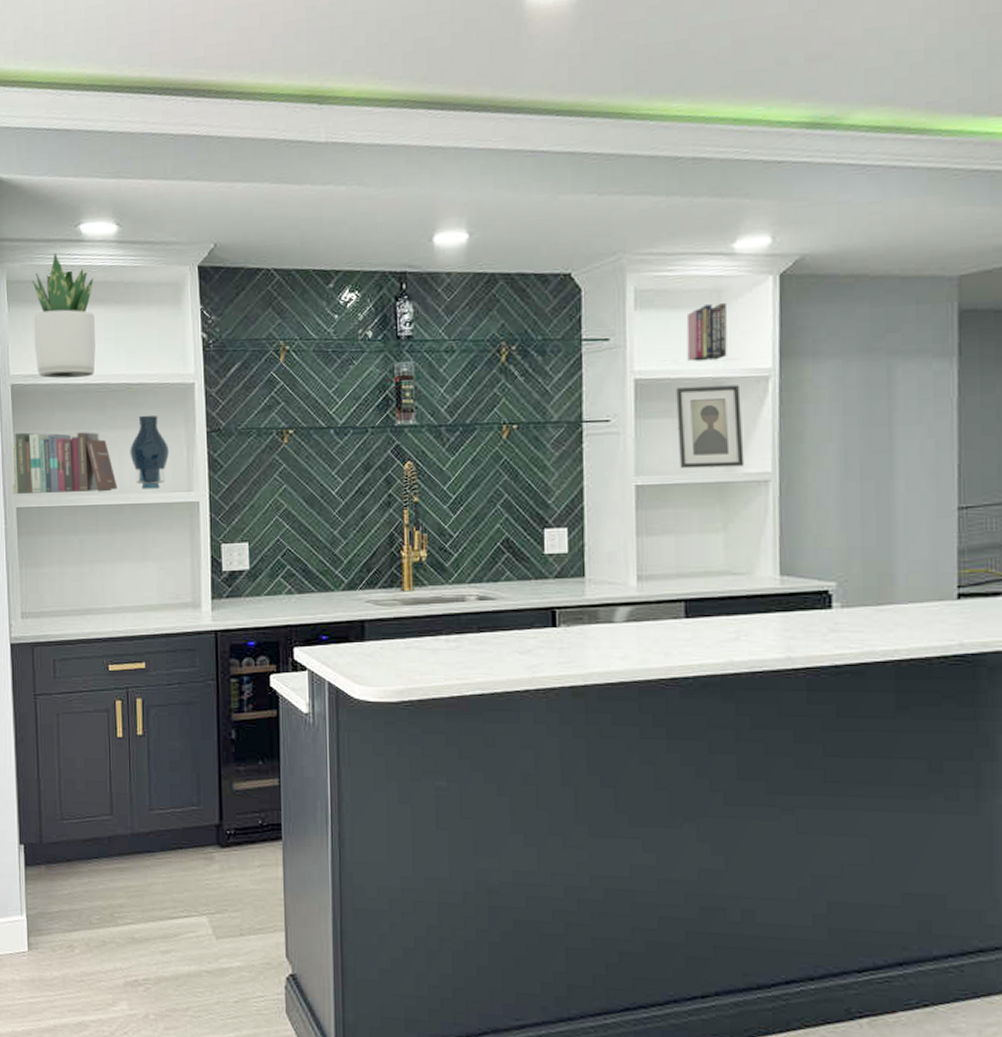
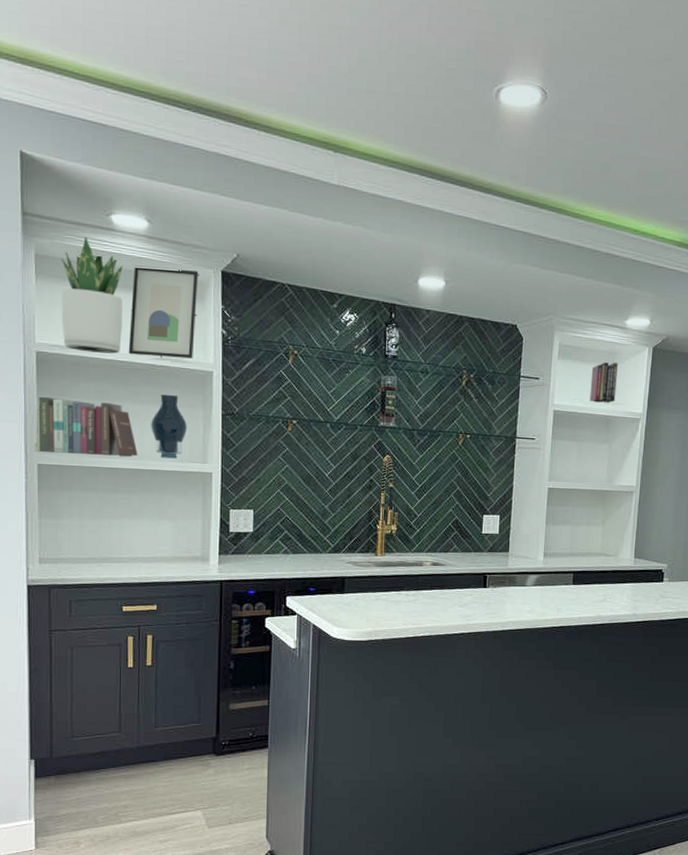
picture frame: none [102,270,175,376] -> present [128,265,200,359]
picture frame: present [676,385,745,469] -> none [578,420,622,481]

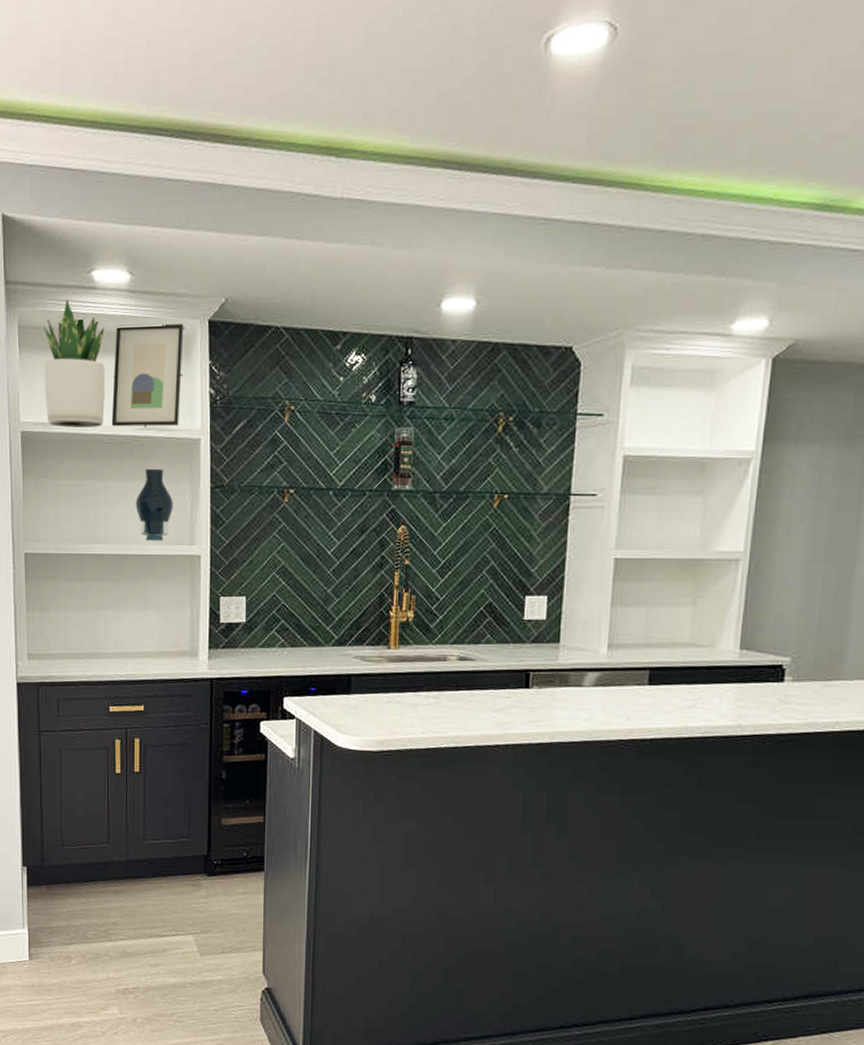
books: present [34,396,138,458] -> none [21,480,123,542]
books: present [589,362,618,403] -> none [675,385,718,441]

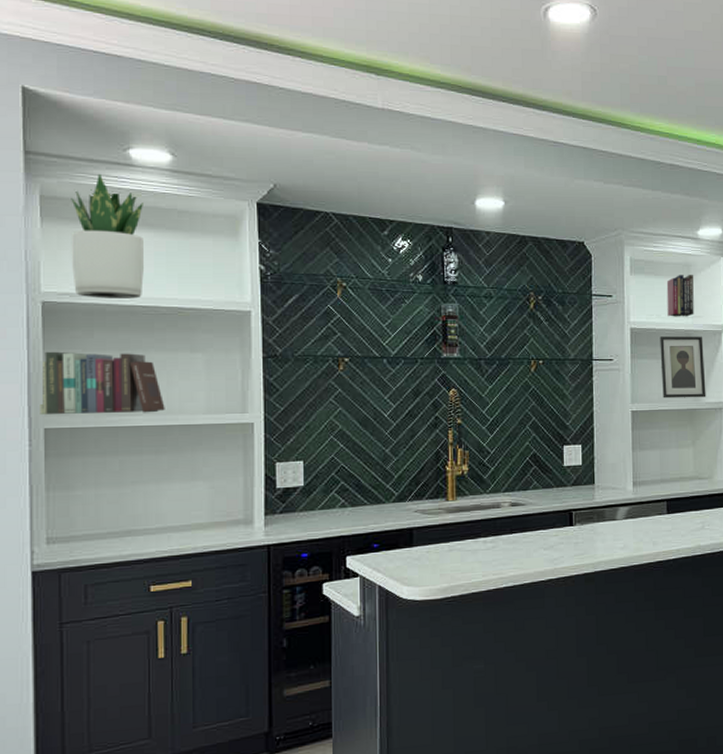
books: none [21,480,123,542] -> present [40,351,165,414]
picture frame: present [111,323,185,428] -> none [151,202,232,300]
vase: present [135,468,173,541] -> none [180,339,222,411]
picture frame: none [658,466,723,545] -> present [660,336,706,399]
books: none [675,385,718,441] -> present [666,275,694,317]

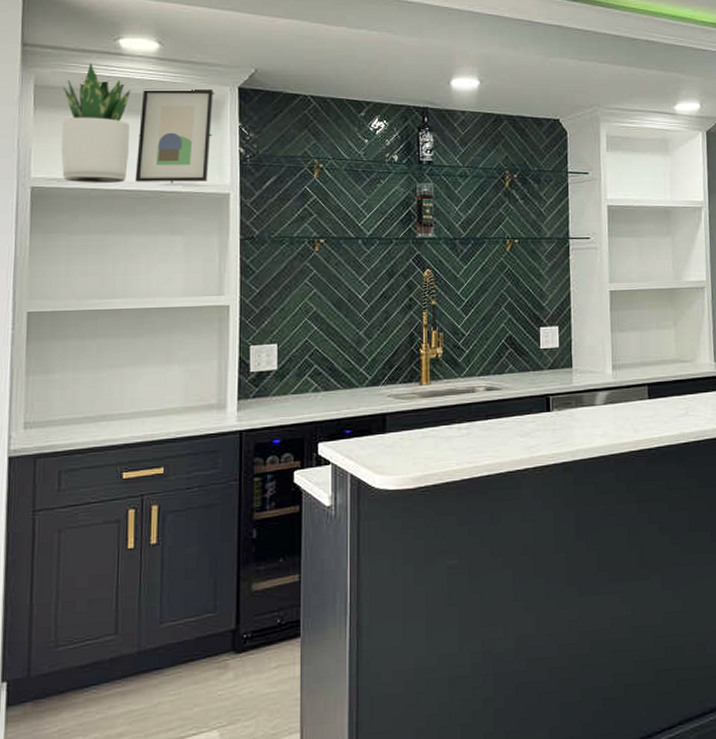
books: present [40,351,165,414] -> none [24,235,144,298]
picture frame: none [151,202,232,300] -> present [135,88,215,183]
picture frame: present [660,336,706,399] -> none [638,213,687,278]
books: present [666,275,694,317] -> none [644,150,673,194]

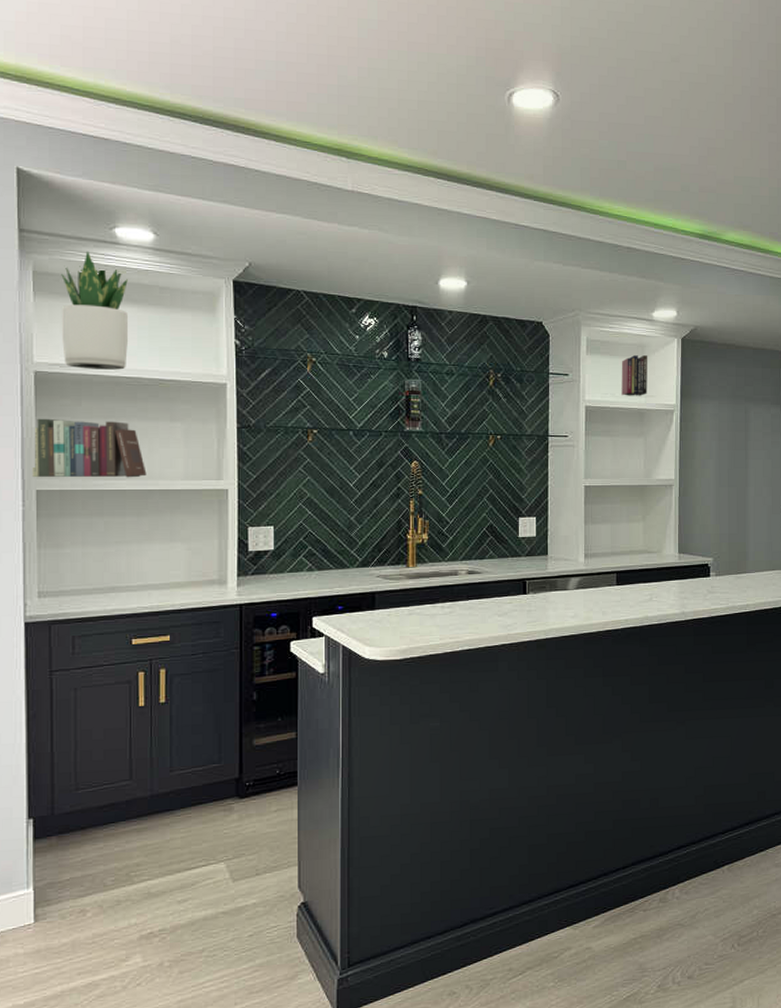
books: none [24,235,144,298] -> present [32,418,147,478]
picture frame: present [135,88,215,183] -> none [134,278,210,372]
books: none [644,150,673,194] -> present [621,355,648,396]

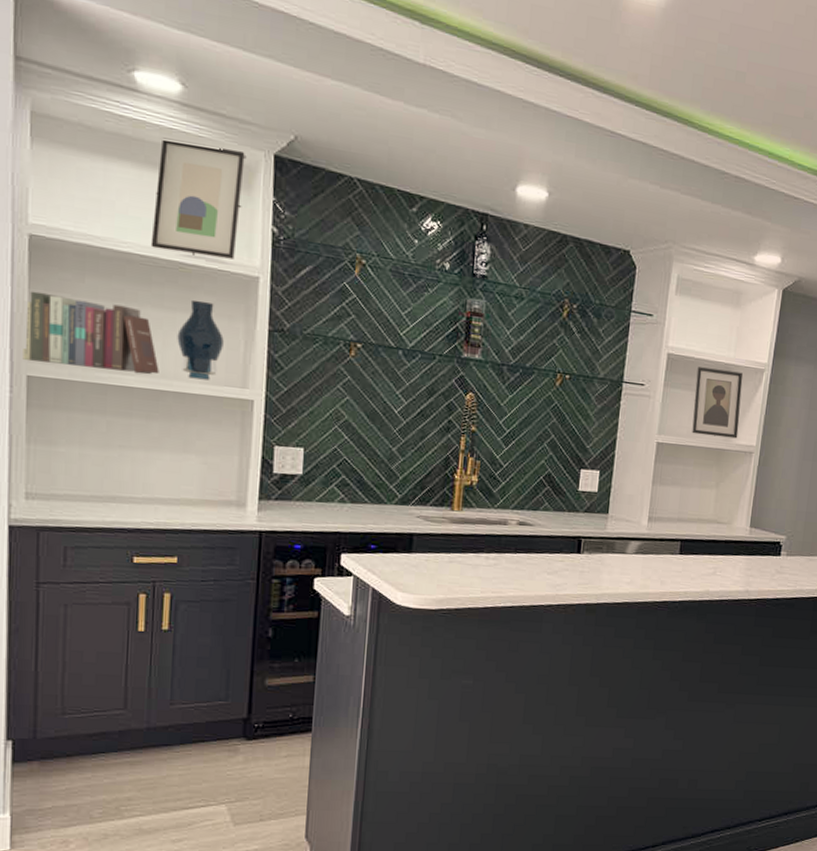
planter: present [61,251,128,370] -> none [63,94,147,246]
picture frame: none [134,278,210,372] -> present [150,137,247,260]
vase: none [160,409,200,477] -> present [177,300,224,381]
picture frame: none [613,415,657,475] -> present [692,367,743,439]
books: present [621,355,648,396] -> none [709,302,743,350]

